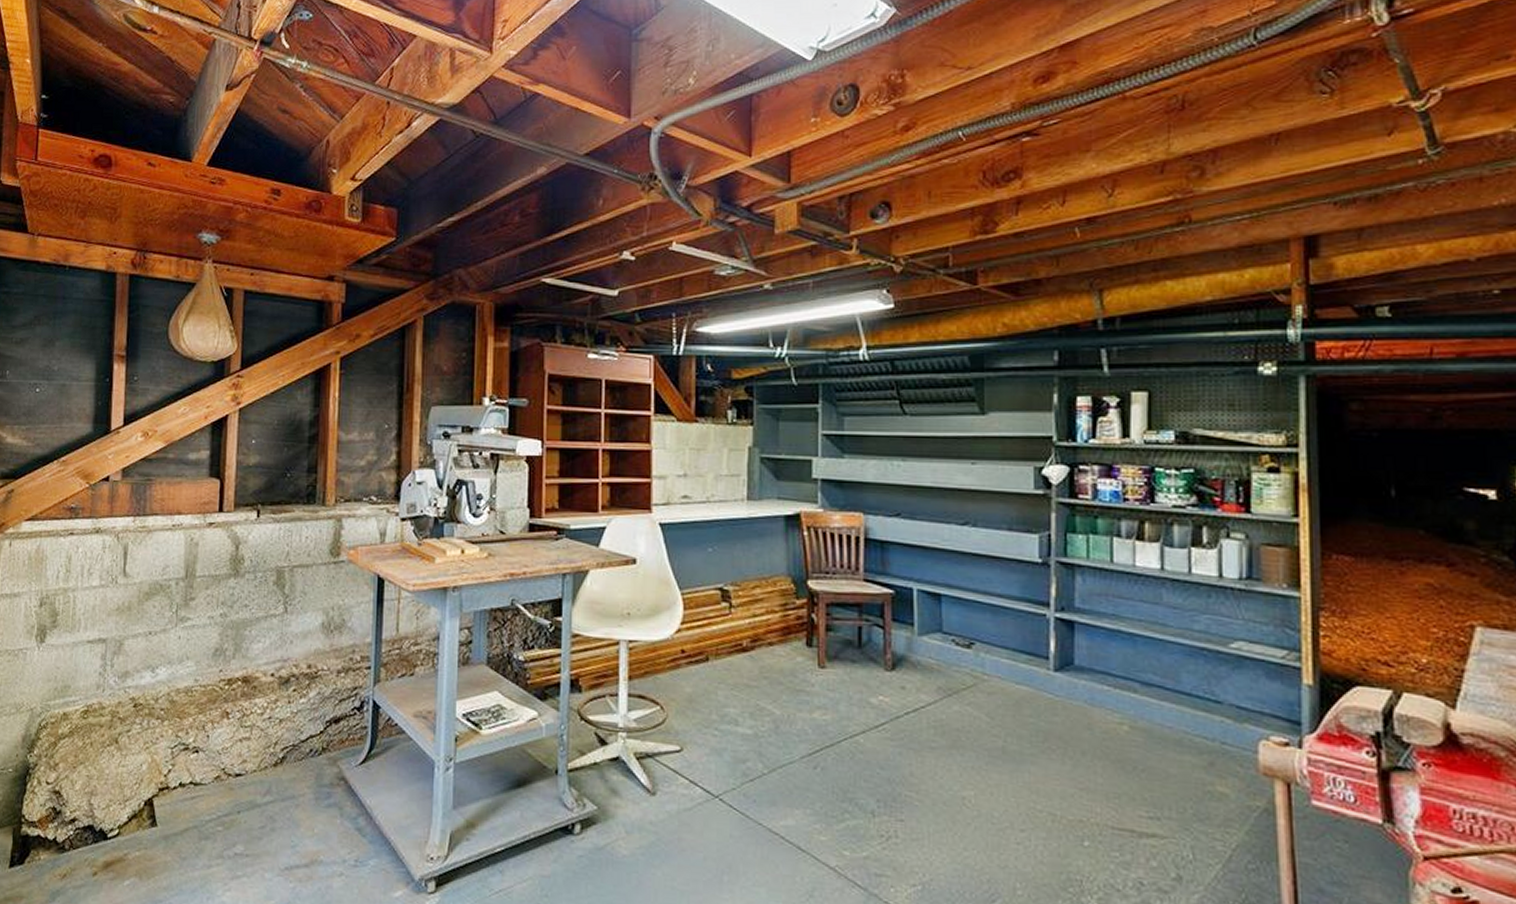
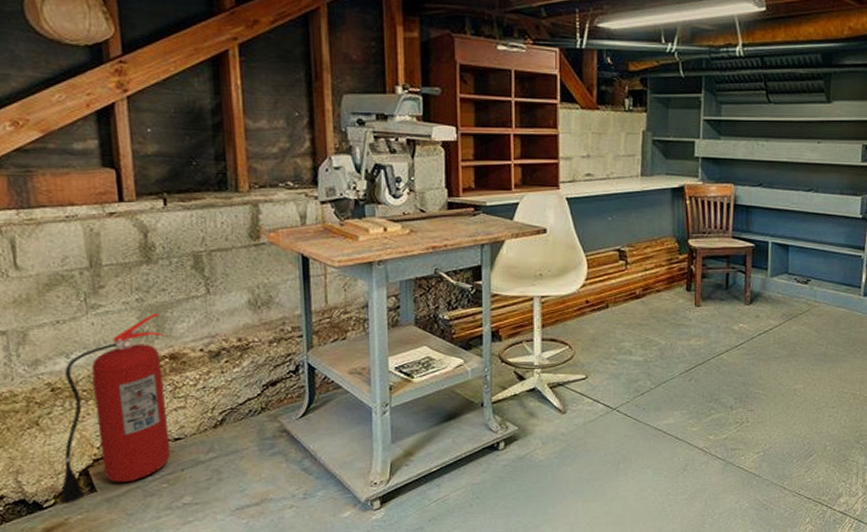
fire extinguisher: none [123,630,242,837] -> present [60,312,171,505]

